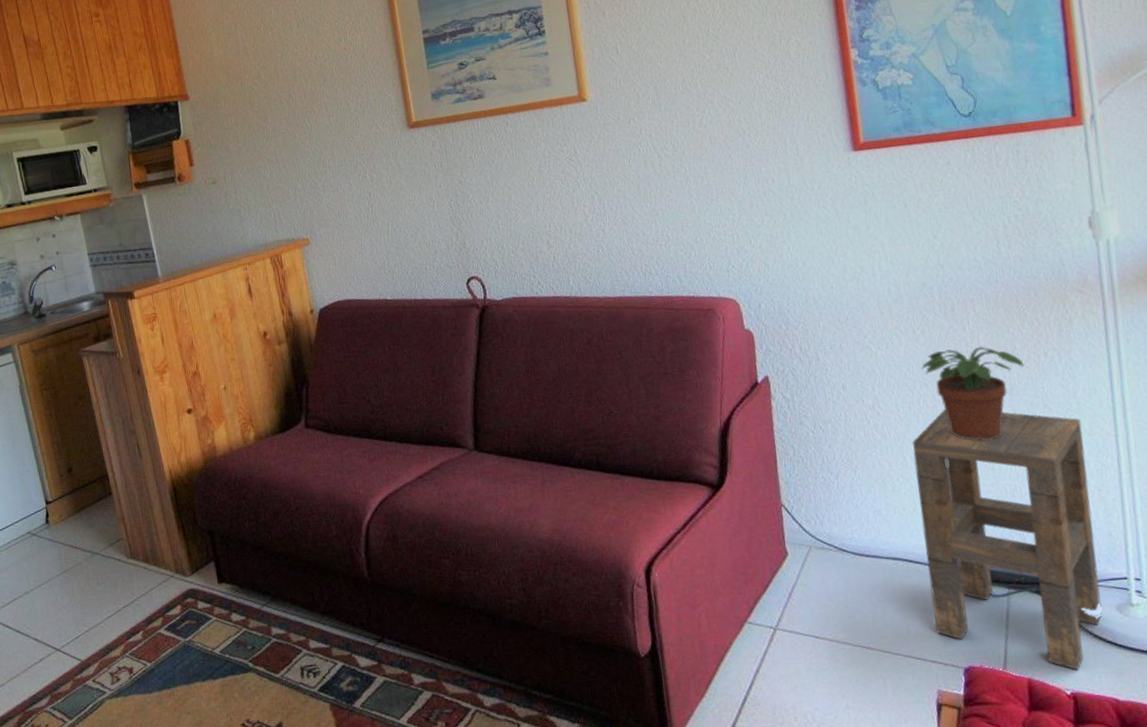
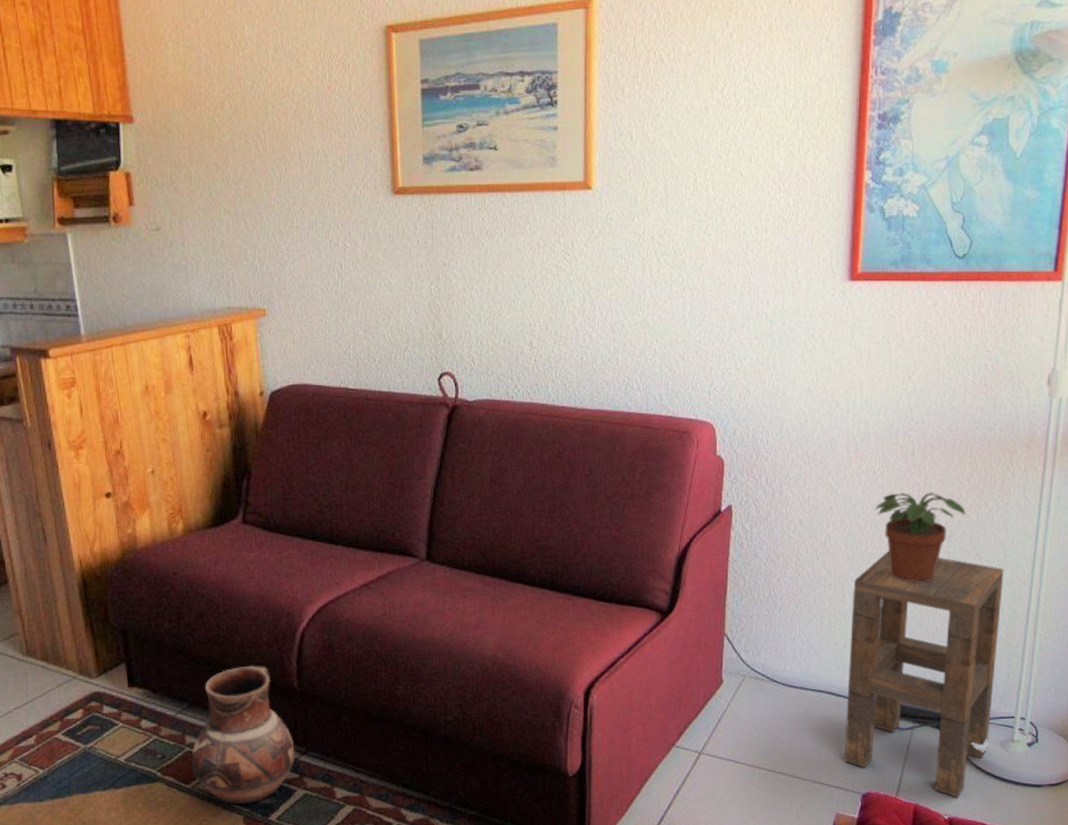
ceramic pot: none [278,558,372,693] -> present [191,665,295,805]

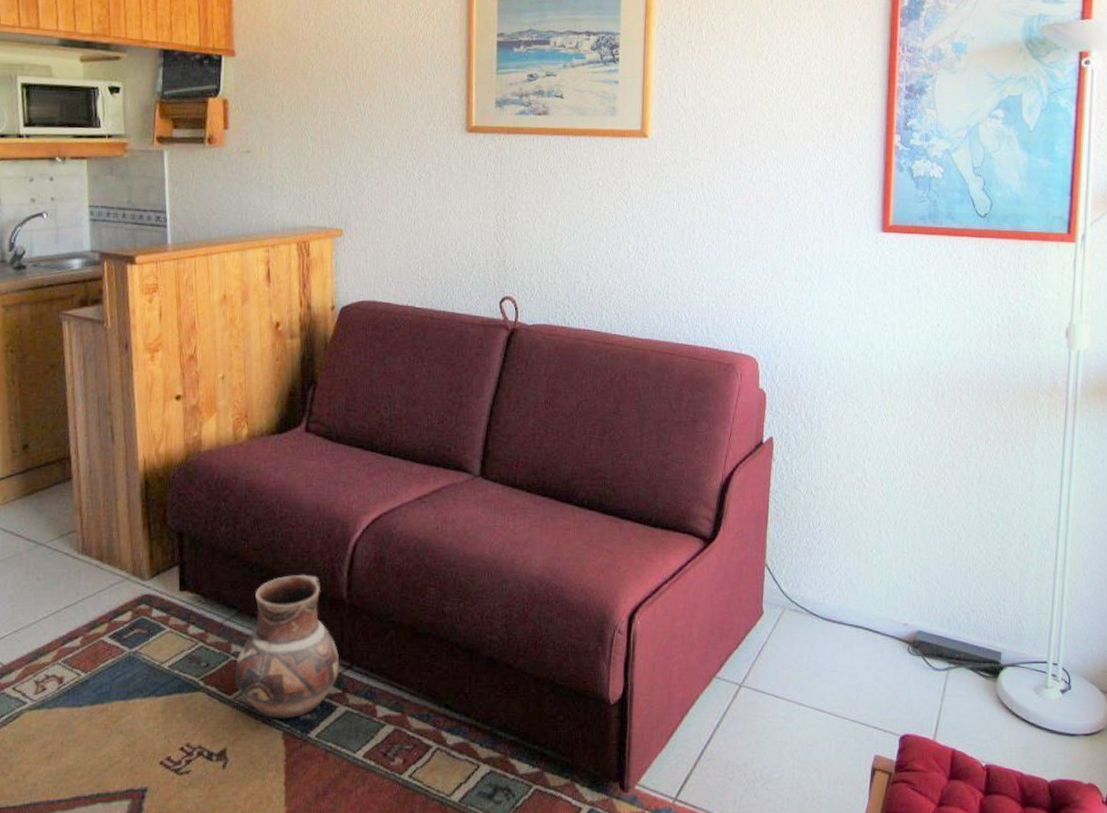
side table: present [844,550,1004,798] -> none [882,488,1032,744]
potted plant: present [875,492,966,583] -> none [908,433,994,522]

